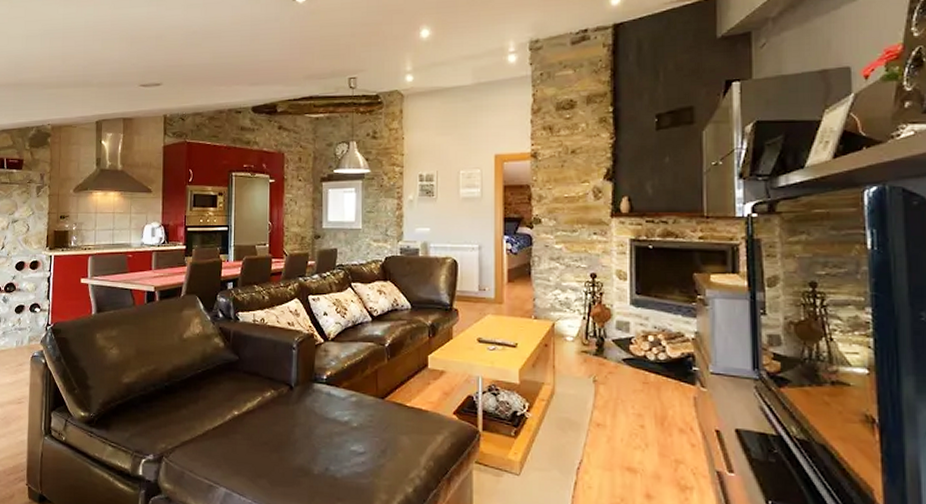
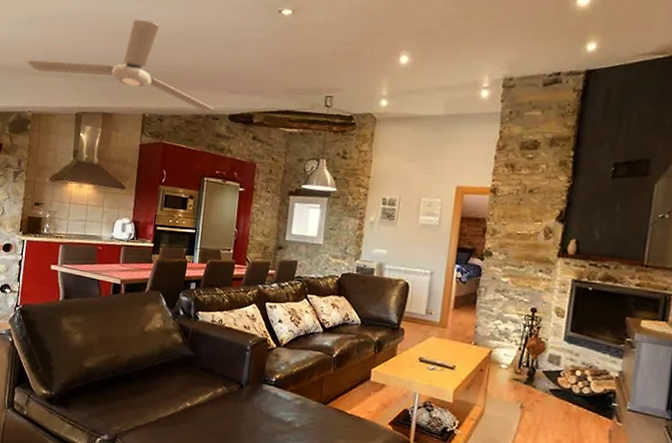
ceiling fan: none [44,22,236,106] -> present [27,19,214,112]

